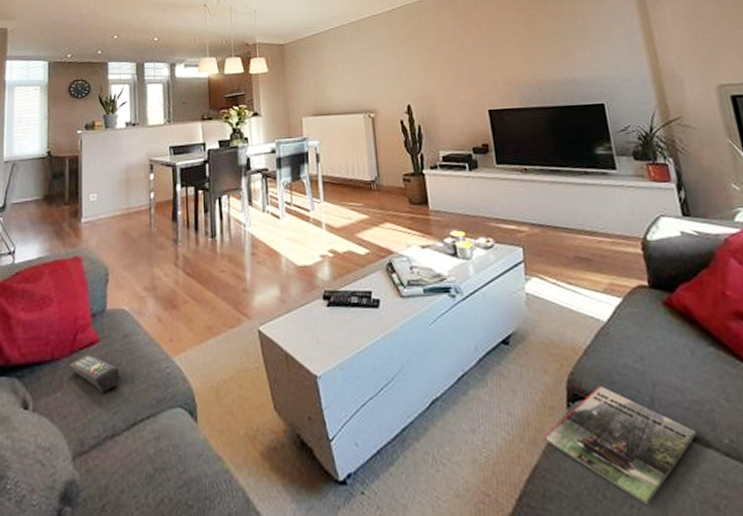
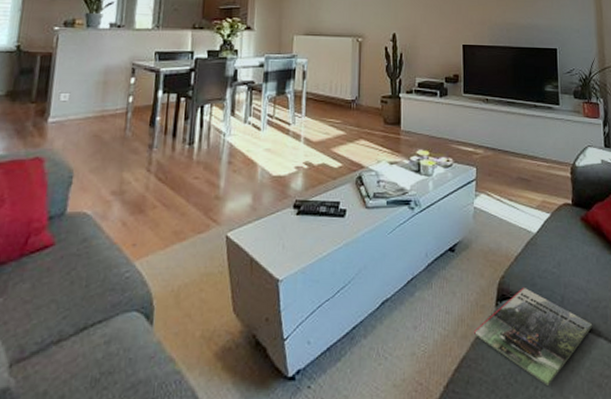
remote control: present [69,355,119,393] -> none [16,259,74,298]

